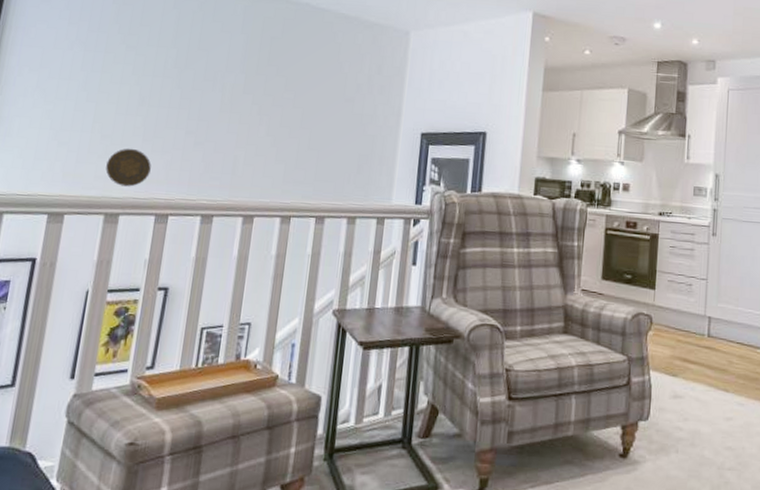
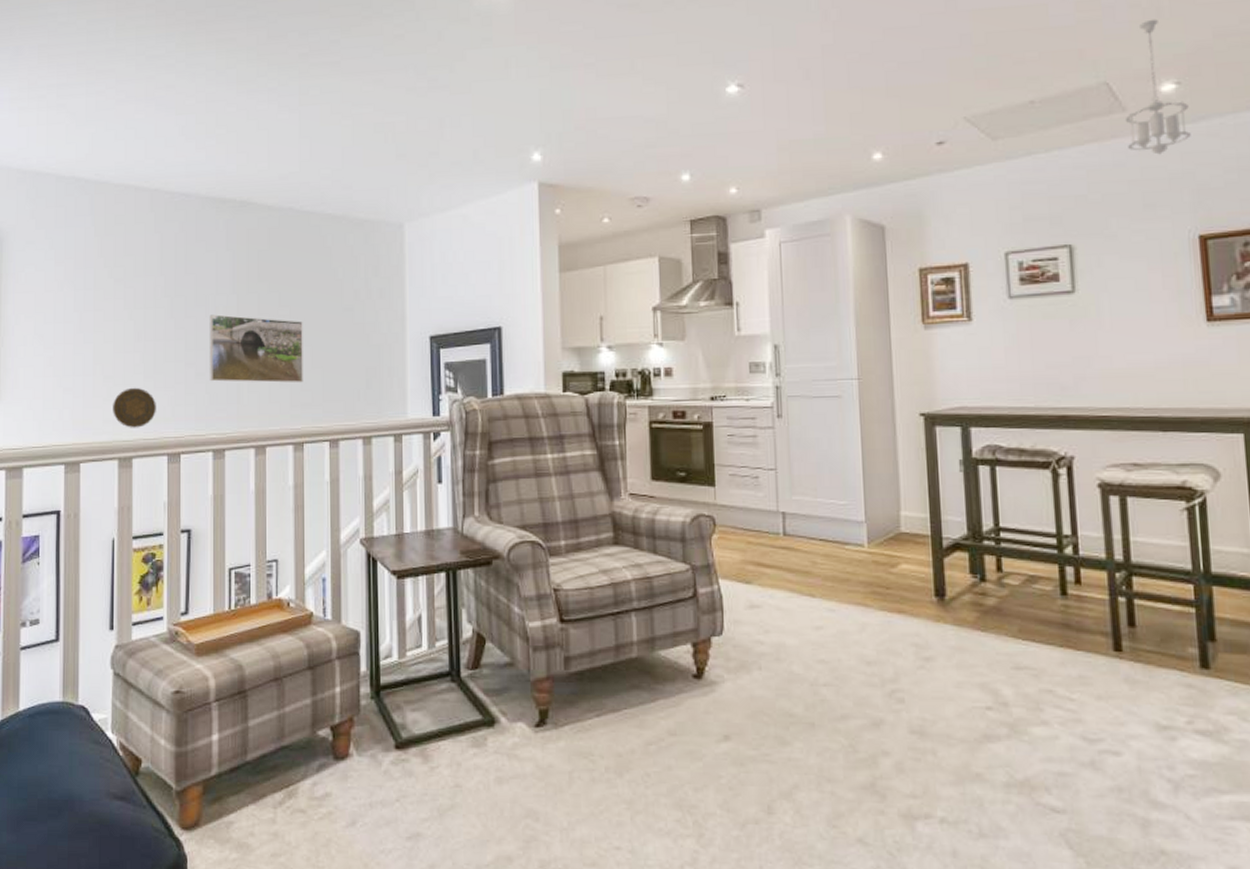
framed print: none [207,90,305,162] -> present [209,314,303,383]

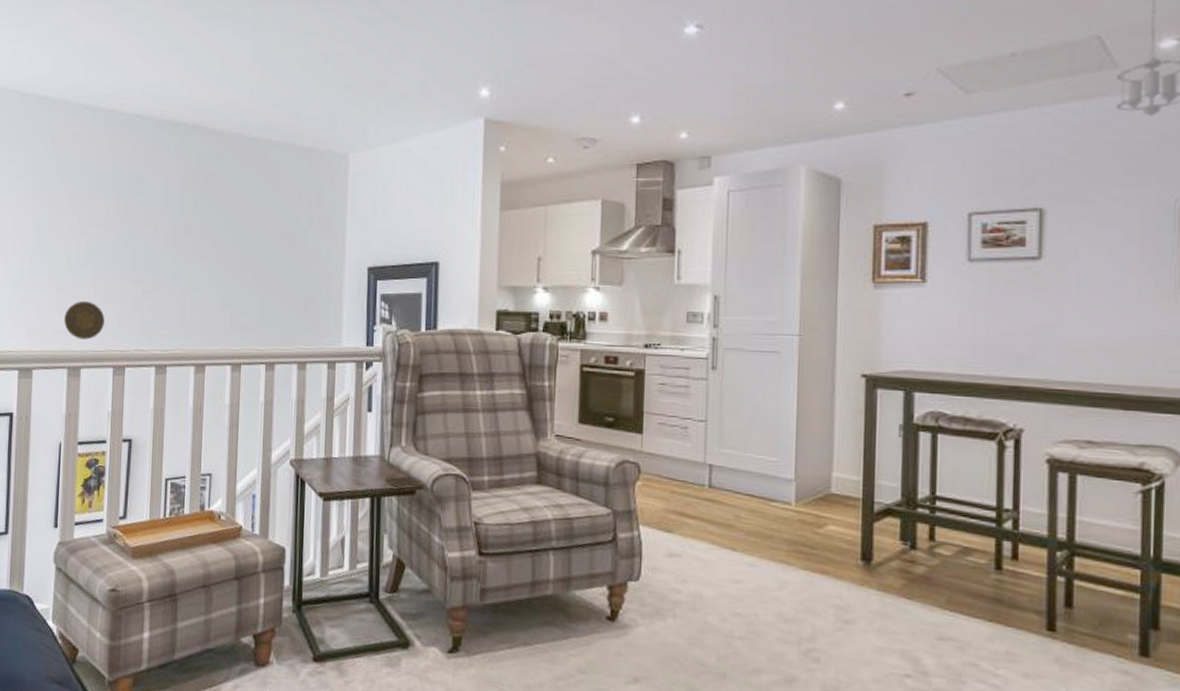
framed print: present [209,314,303,383] -> none [155,235,246,306]

